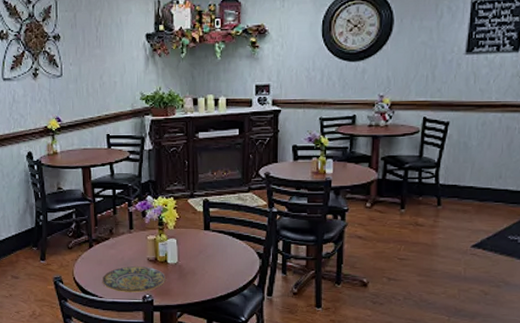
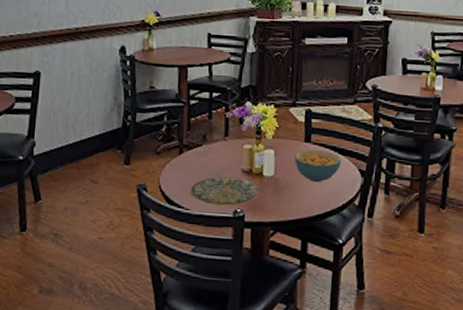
cereal bowl: none [195,237,240,267] -> present [294,149,342,183]

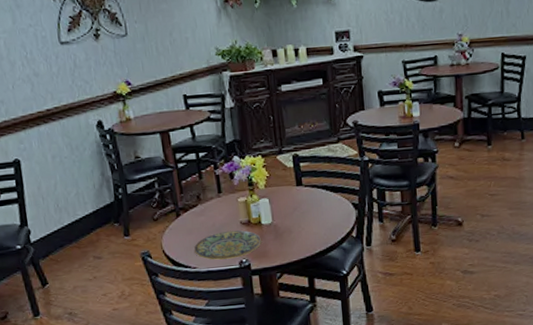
cereal bowl: present [294,149,342,183] -> none [288,191,335,223]

